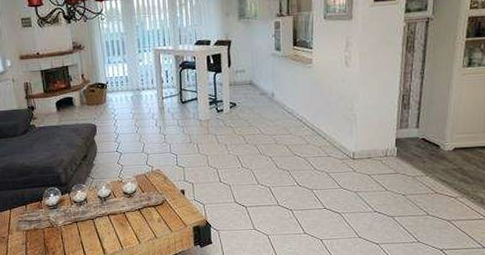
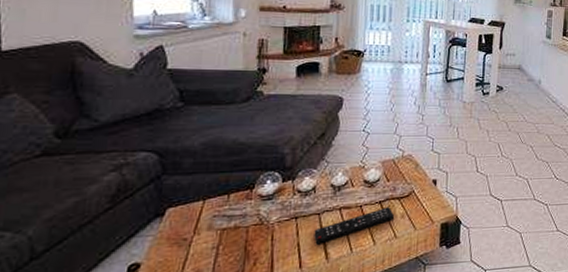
remote control: none [91,213,153,243] -> present [314,207,395,245]

